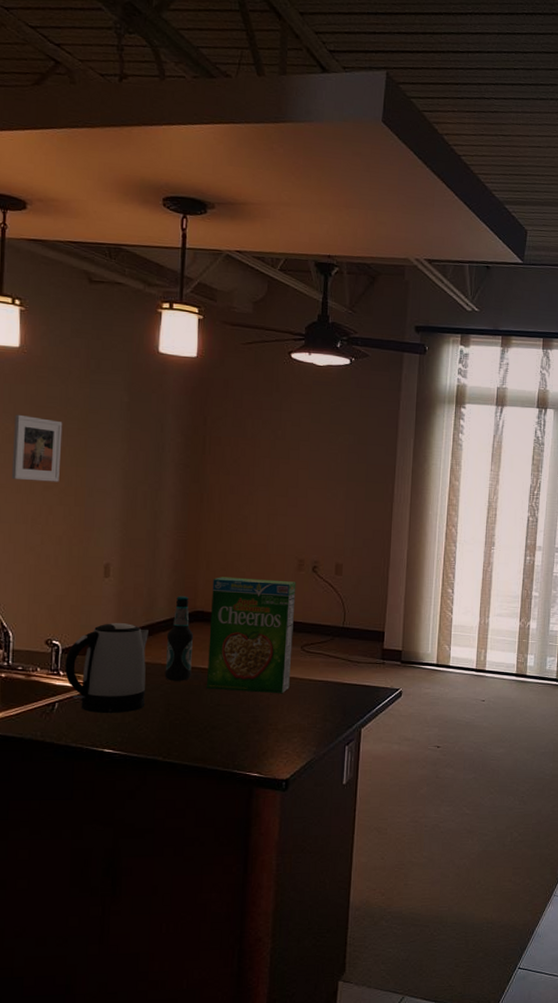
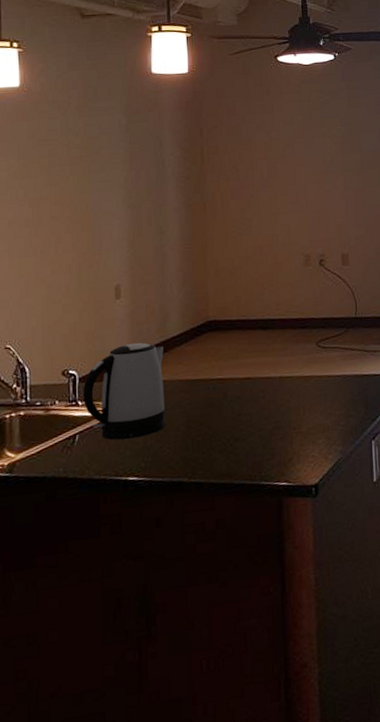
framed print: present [11,414,63,482] -> none [18,150,66,214]
bottle: present [165,596,194,681] -> none [181,307,210,396]
cereal box: present [206,577,296,694] -> none [222,278,309,400]

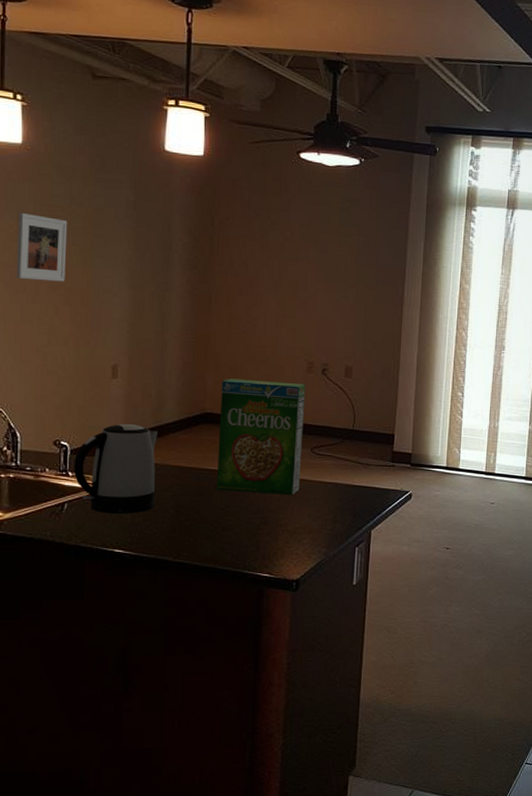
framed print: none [18,150,66,214] -> present [16,212,68,282]
cereal box: none [222,278,309,400] -> present [216,378,306,496]

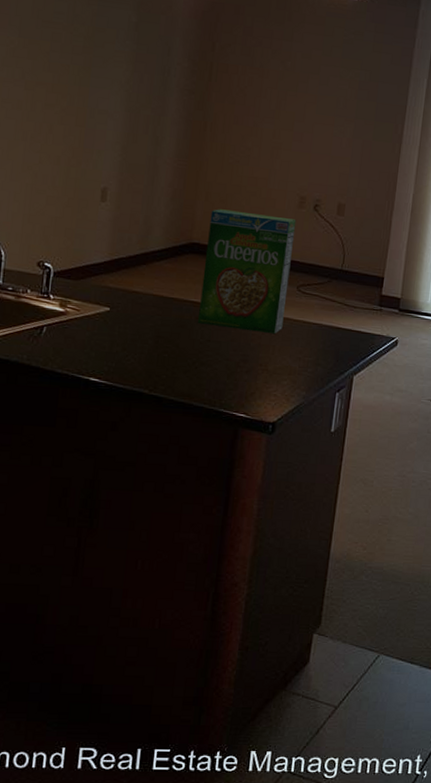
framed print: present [16,212,68,282] -> none [13,28,69,101]
kettle: present [74,424,158,515] -> none [55,248,142,342]

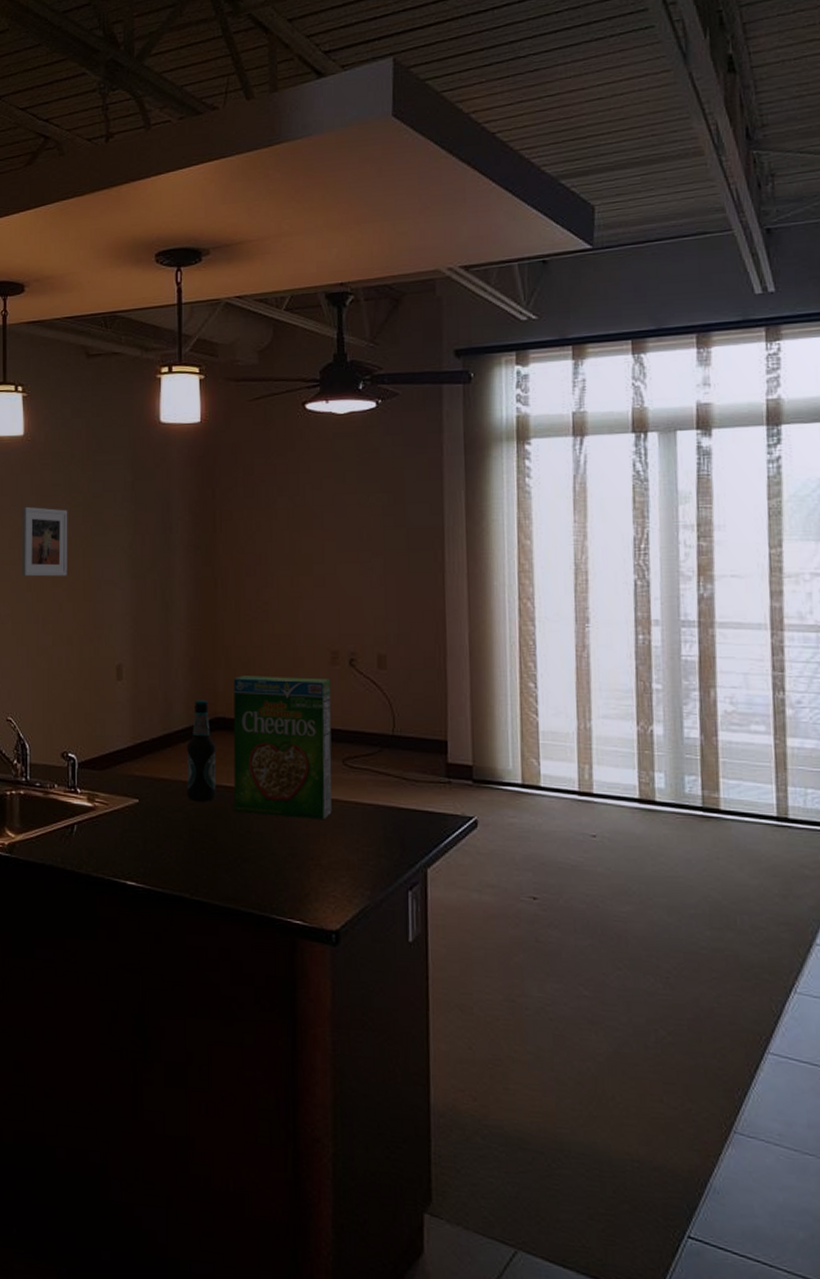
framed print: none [13,28,69,101] -> present [21,506,68,577]
bottle: none [156,226,189,314] -> present [186,700,217,802]

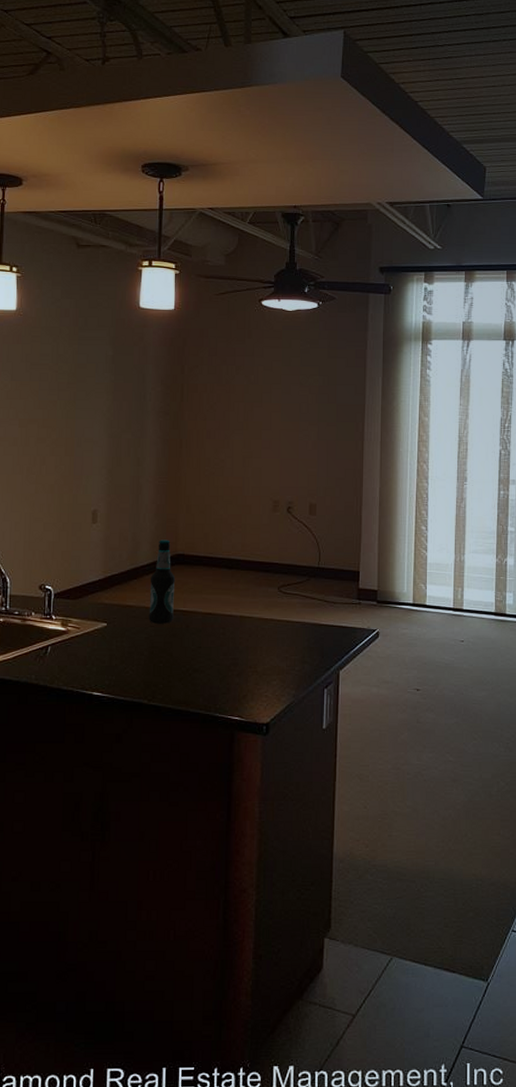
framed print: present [21,506,68,577] -> none [9,372,54,434]
cereal box: present [233,676,332,821] -> none [187,520,272,636]

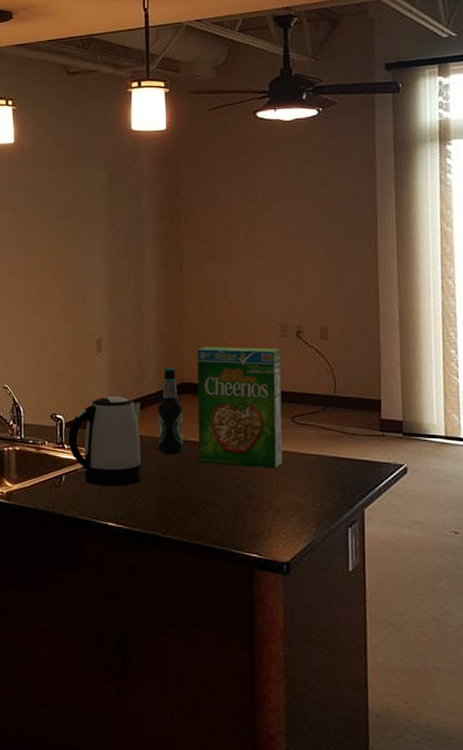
kettle: none [57,567,133,657] -> present [69,397,142,487]
cereal box: none [187,520,272,636] -> present [197,346,283,469]

